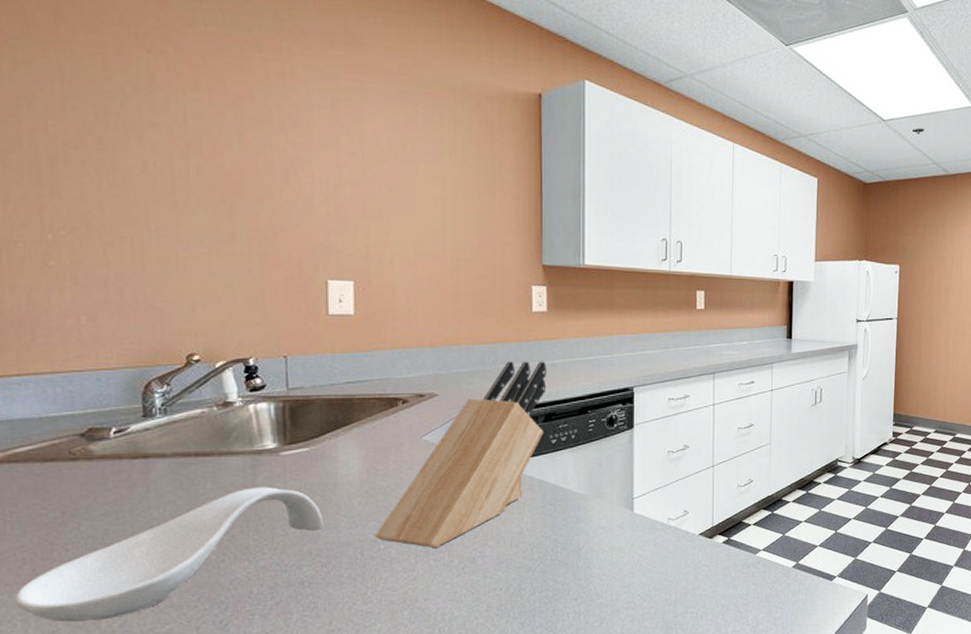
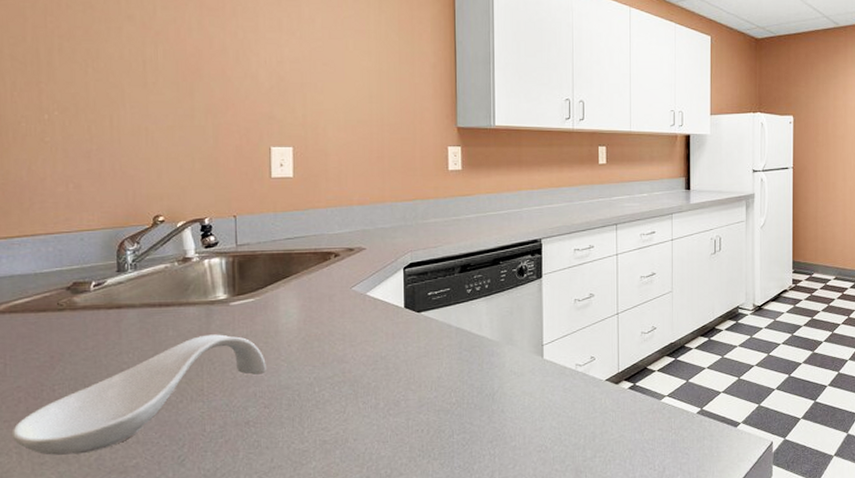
knife block: present [374,361,547,549] -> none [310,216,462,392]

